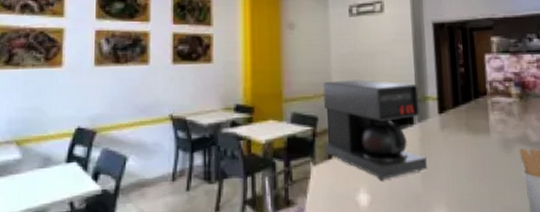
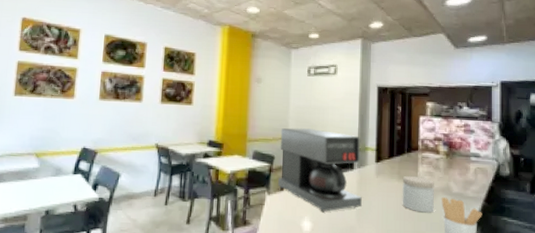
jar: none [471,125,512,169] -> present [402,175,434,213]

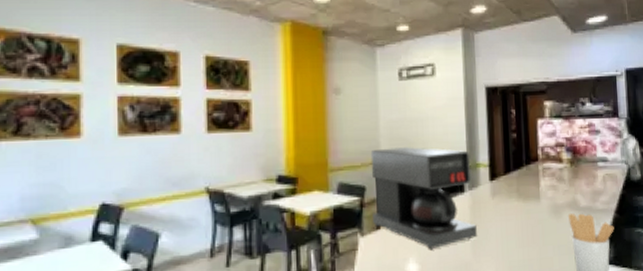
jar: present [402,175,434,213] -> none [522,192,561,235]

